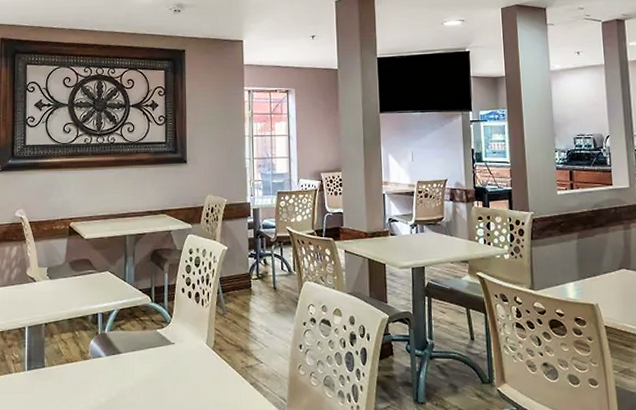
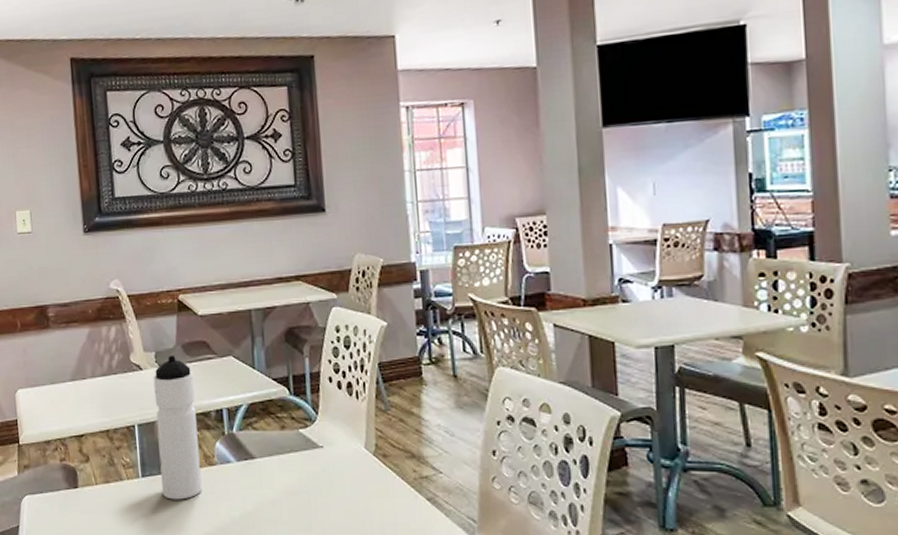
water bottle: none [44,270,76,389] -> present [153,355,202,500]

